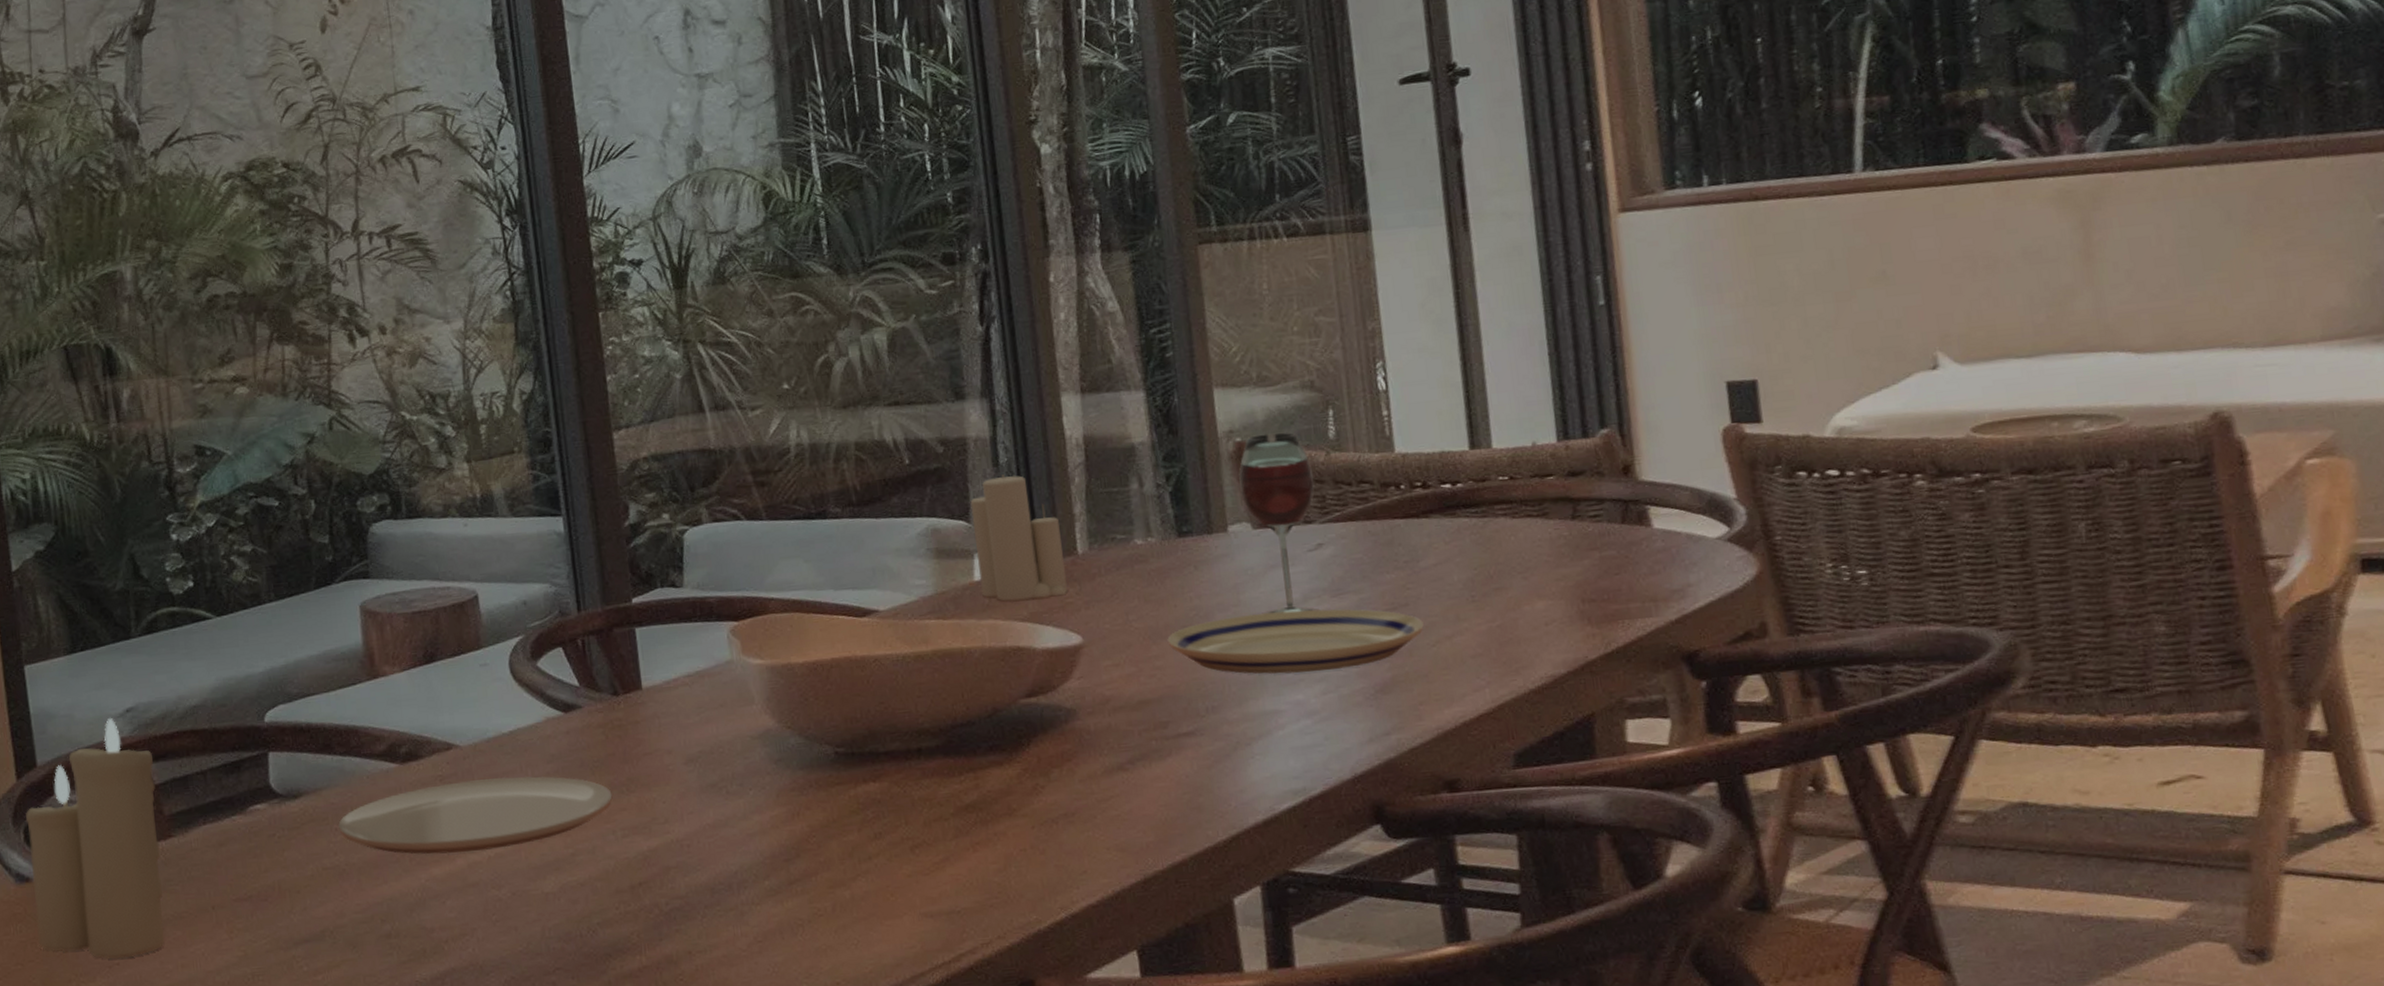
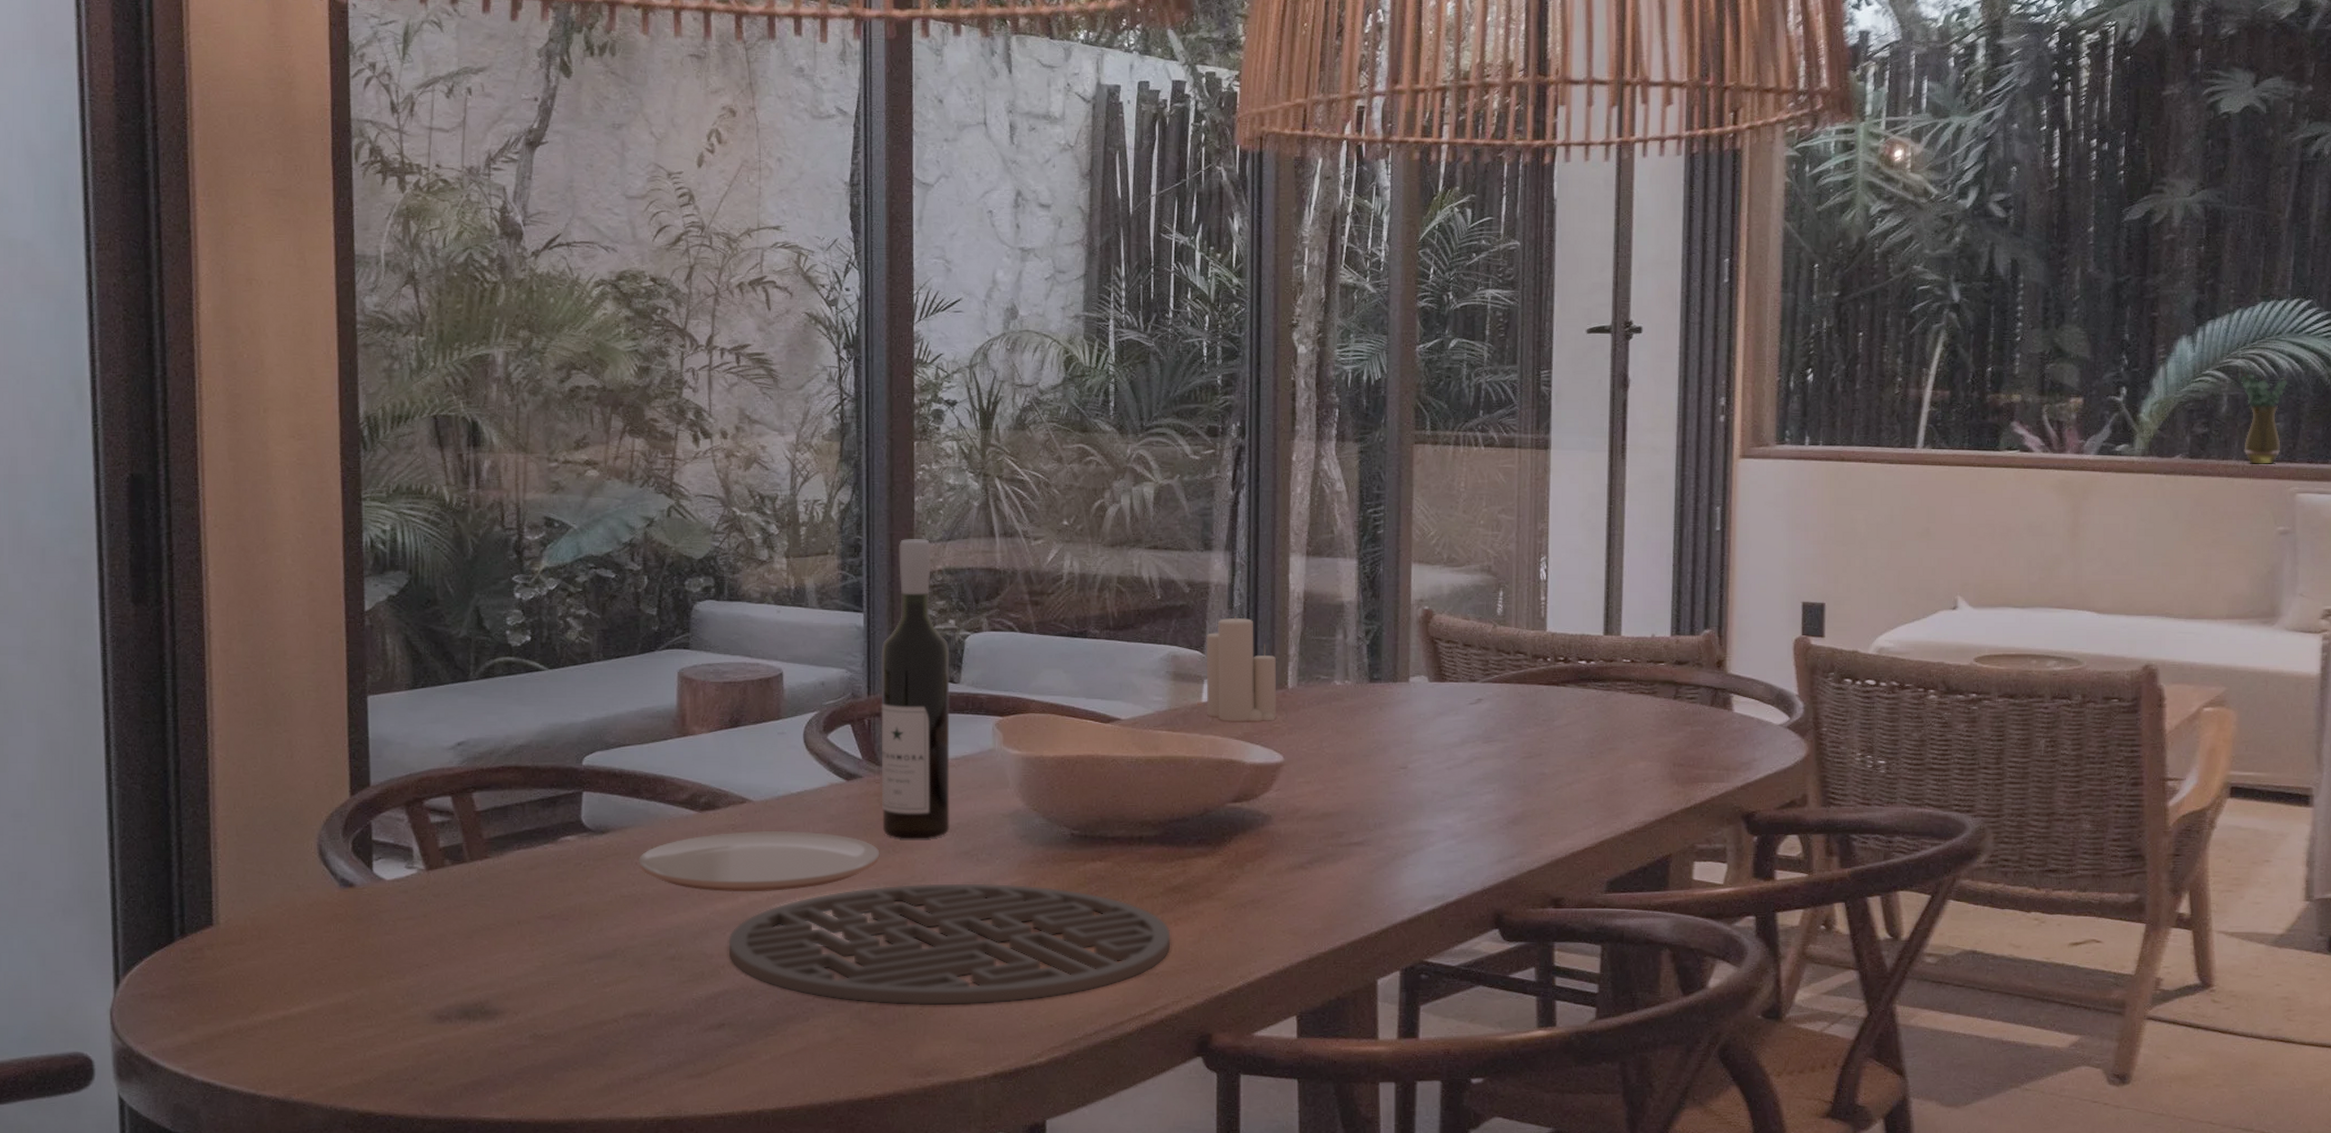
candle: present [25,718,165,960] -> none [354,749,477,961]
placemat: none [449,817,972,971] -> present [728,883,1171,1005]
bottle: none [587,423,691,776] -> present [881,539,950,839]
plate: present [1167,609,1424,674] -> none [1351,751,1551,801]
wineglass: present [1239,432,1320,615] -> none [1423,605,1482,753]
vase: none [2290,17,2366,138] -> present [2239,368,2287,464]

